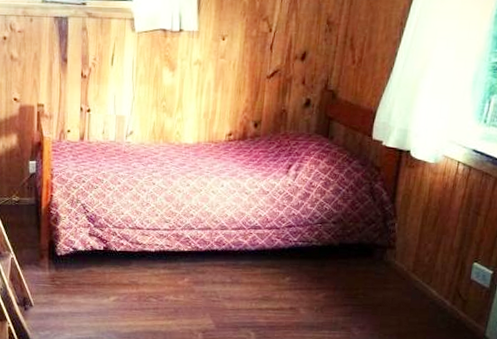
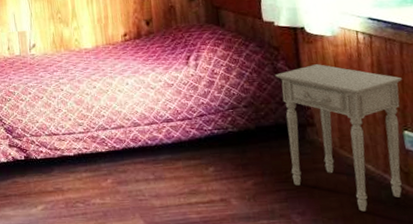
nightstand: none [361,189,487,331] -> present [275,64,402,212]

